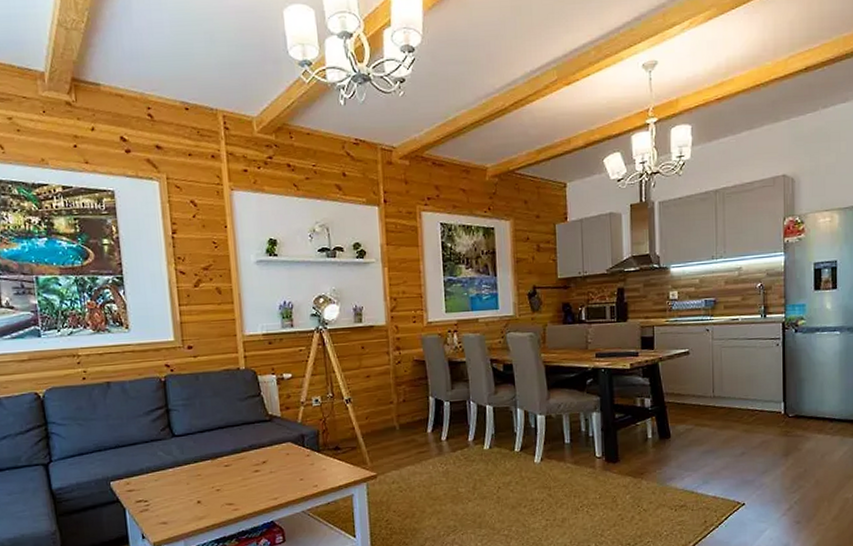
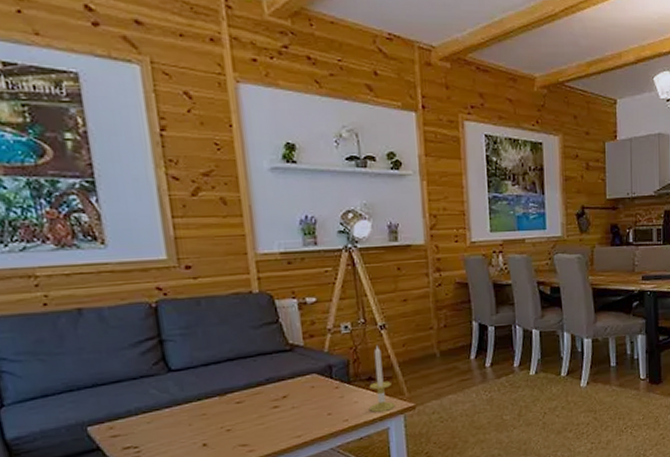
candle: none [336,418,358,480] -> present [369,345,395,412]

